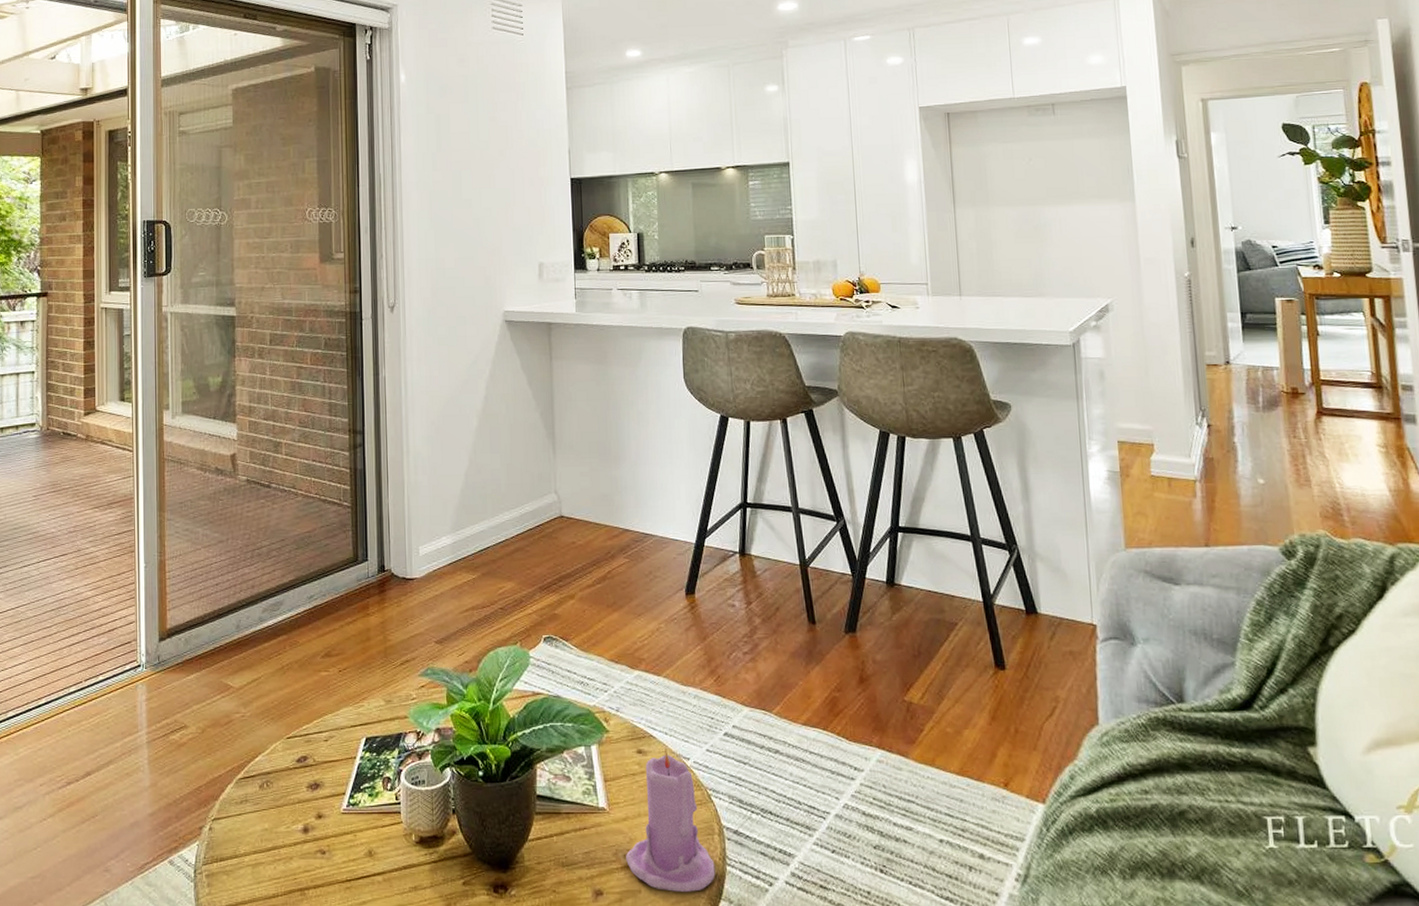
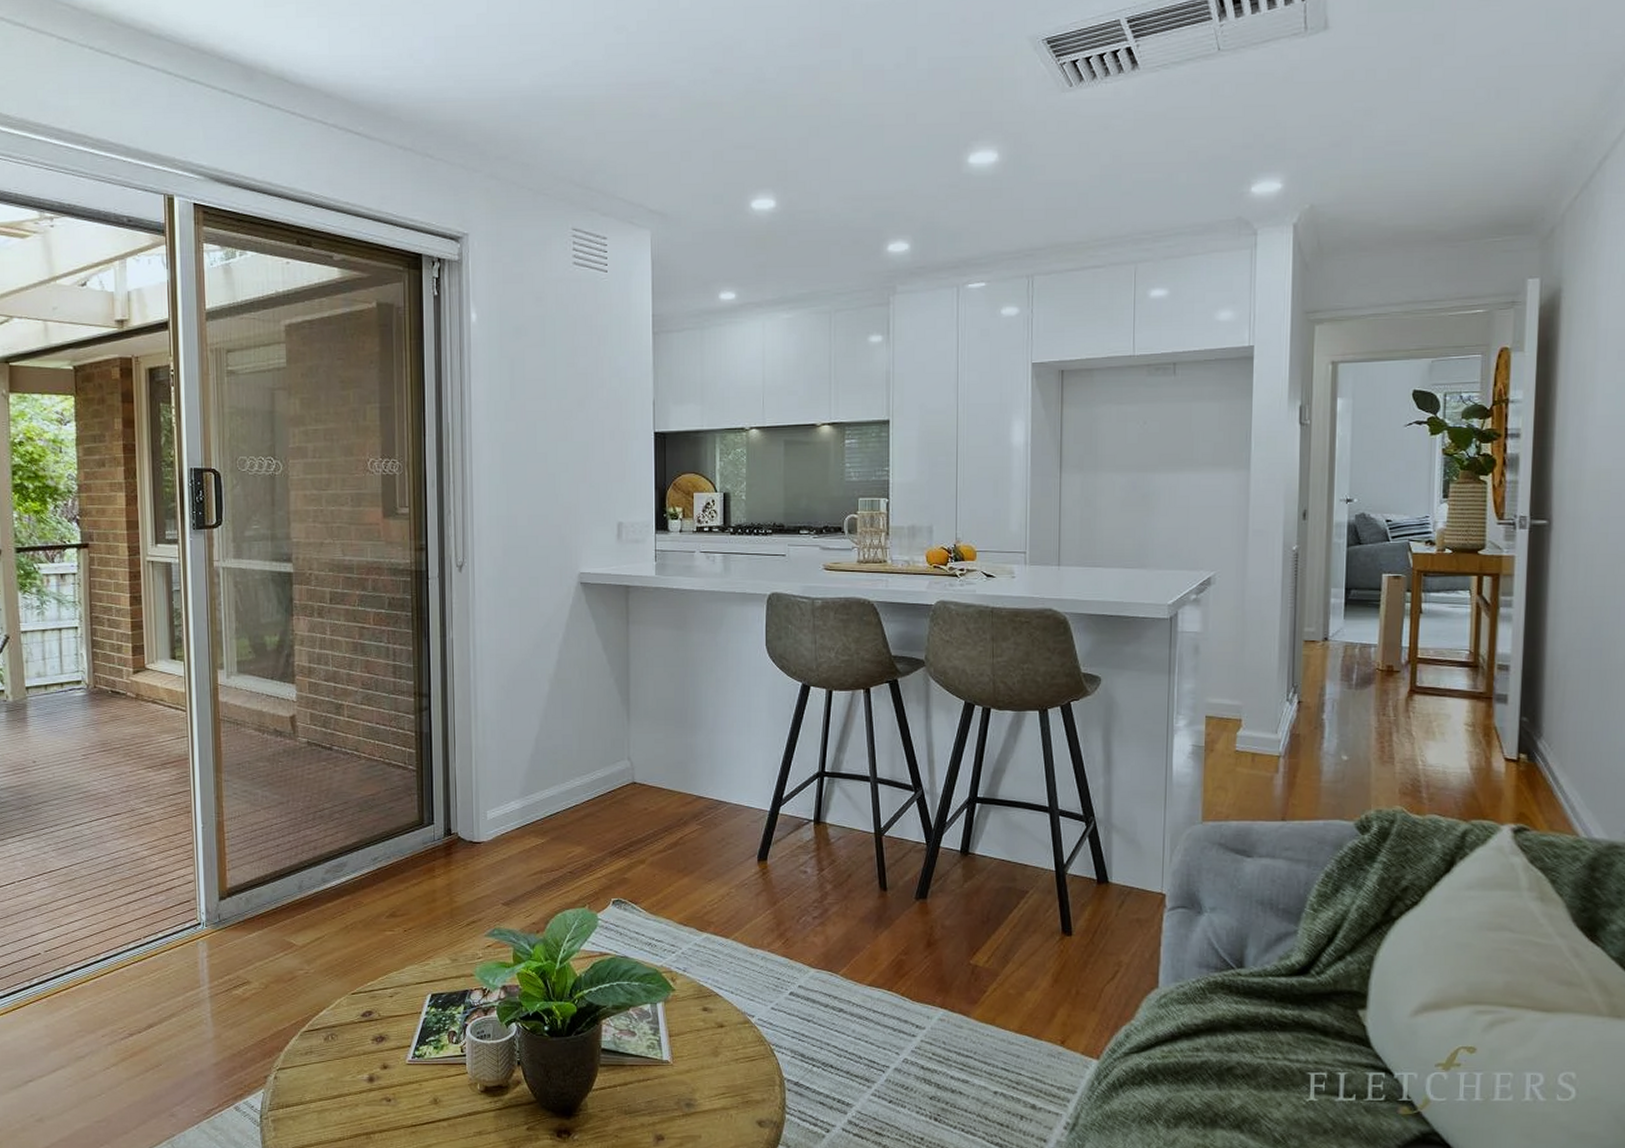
candle: present [626,748,716,893] -> none [688,1006,774,1138]

